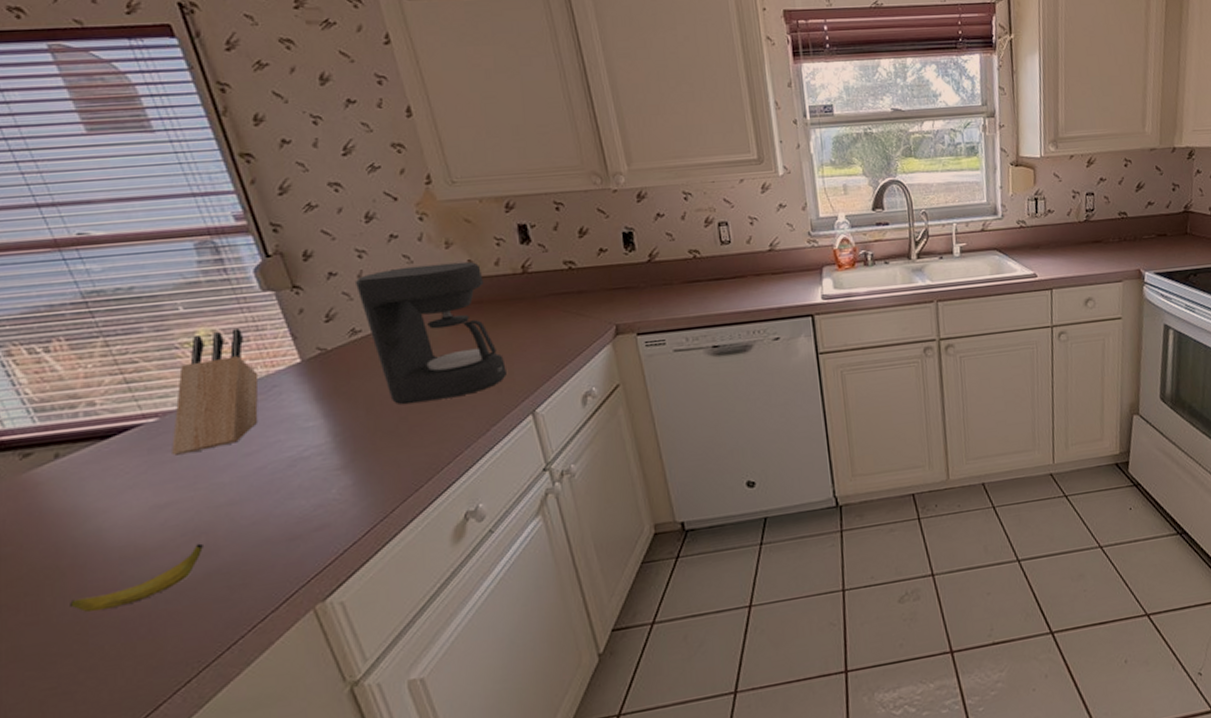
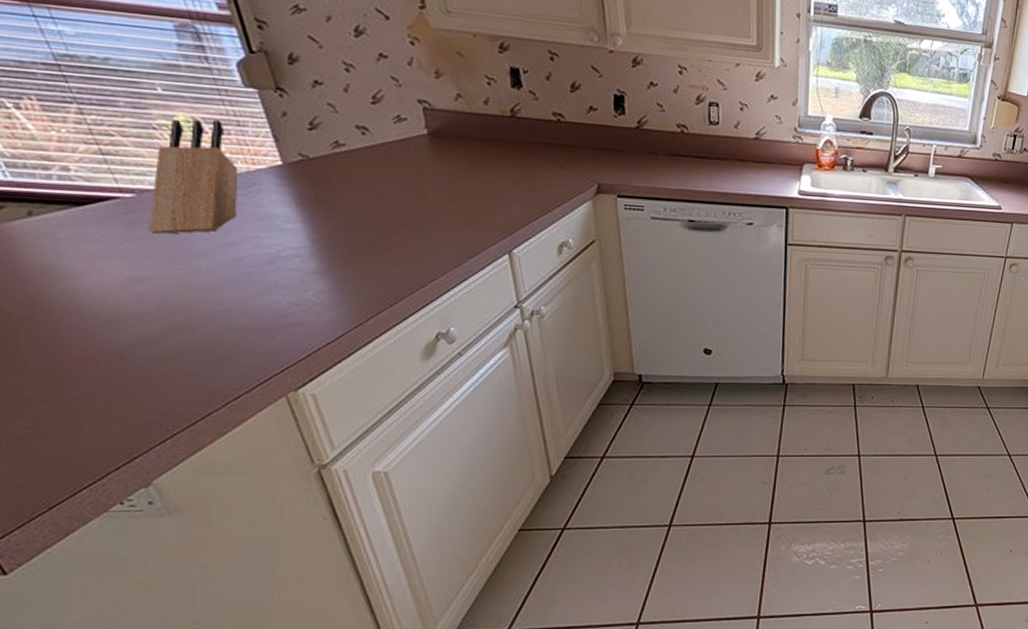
banana: present [70,543,203,613] -> none [46,320,179,366]
coffee maker: present [356,261,507,404] -> none [342,88,487,226]

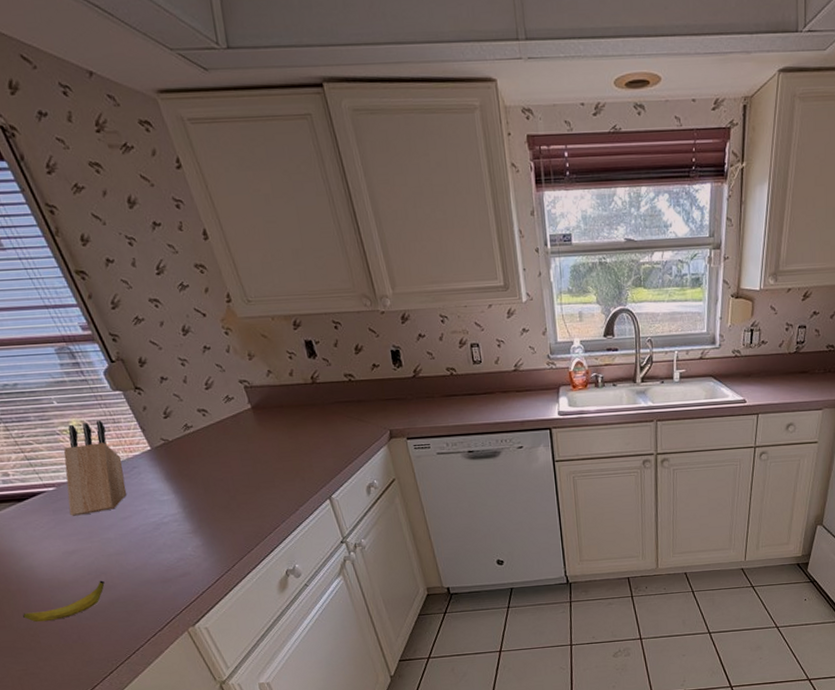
banana: none [46,320,179,366] -> present [23,580,105,623]

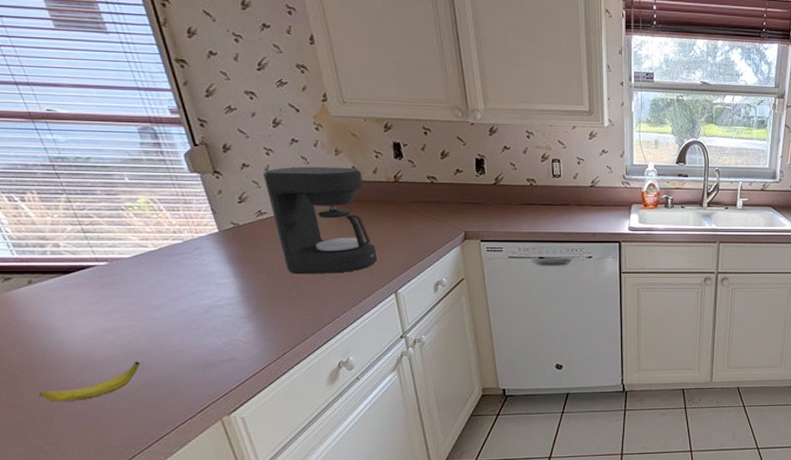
knife block: present [63,421,127,516] -> none [117,200,185,293]
coffee maker: none [183,371,307,486] -> present [264,166,377,273]

